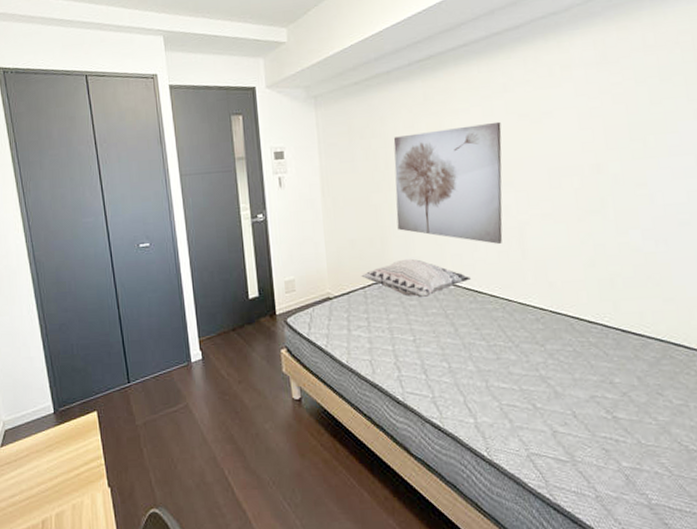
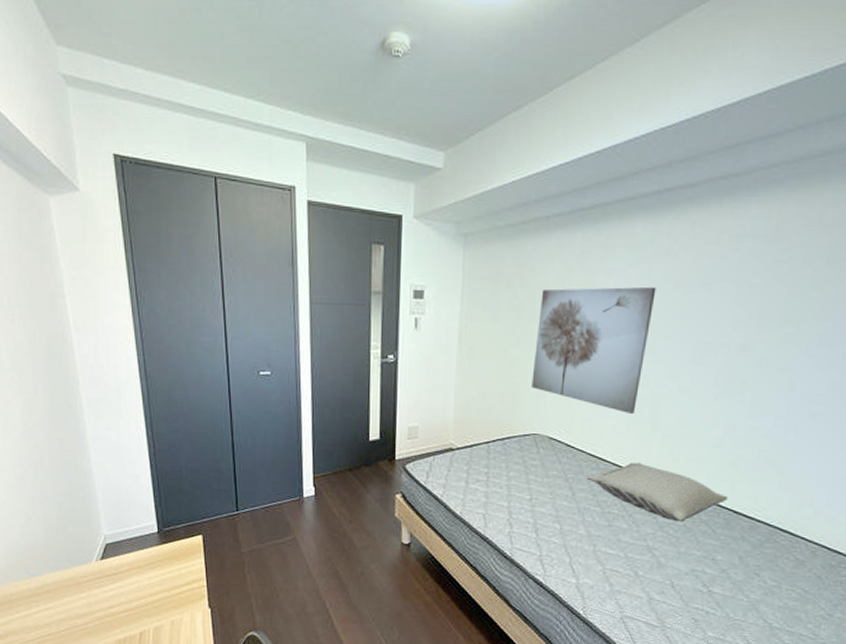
decorative pillow: present [361,258,471,298] -> none [487,418,597,460]
pillow: none [467,291,613,348] -> present [587,462,728,522]

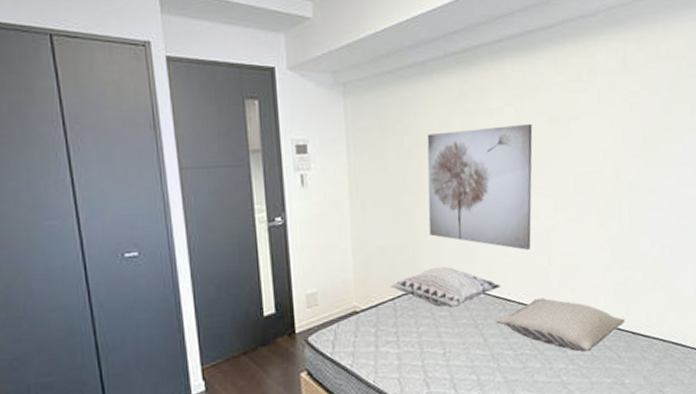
decorative pillow: none [487,418,597,460] -> present [391,266,500,308]

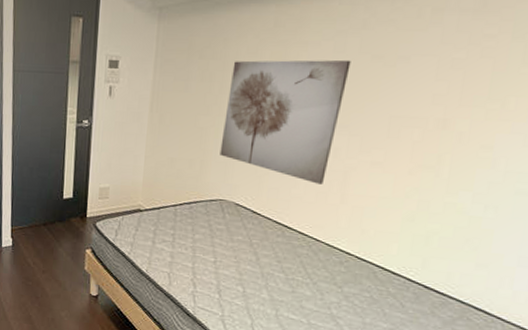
decorative pillow: present [391,266,500,308] -> none [175,184,283,225]
pillow: present [496,298,625,353] -> none [272,231,419,294]

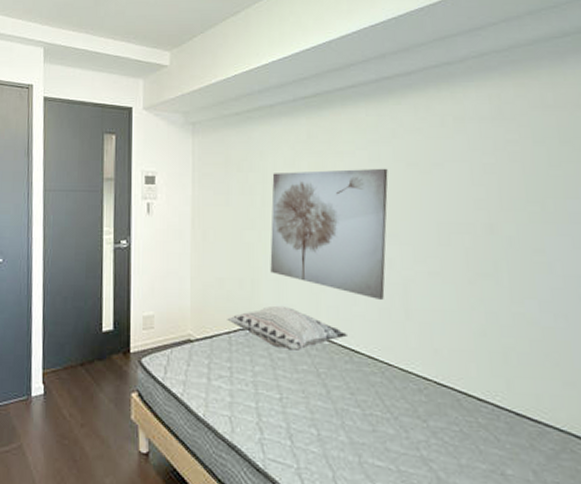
decorative pillow: none [175,184,283,225] -> present [227,305,347,352]

